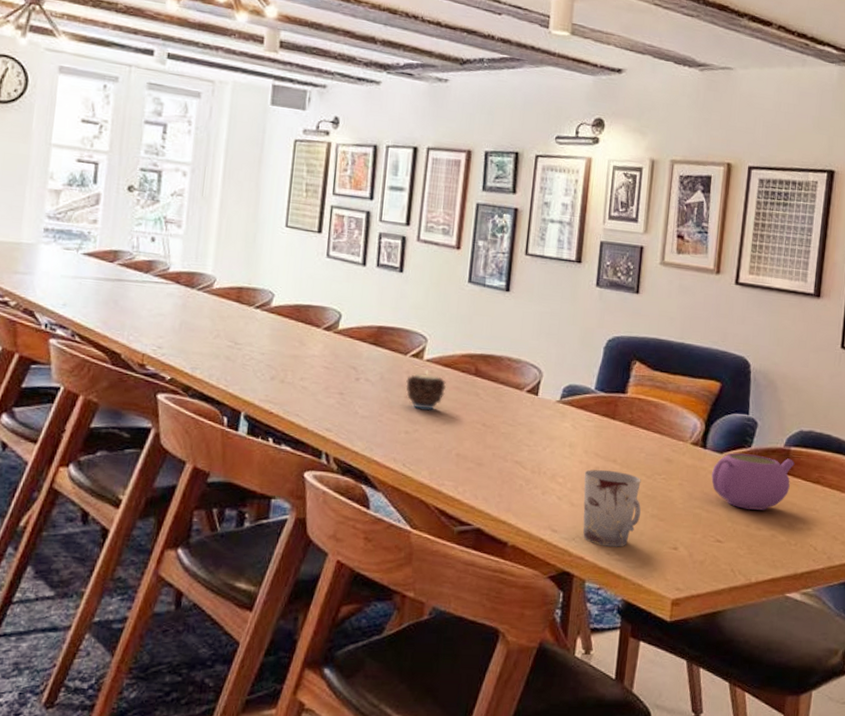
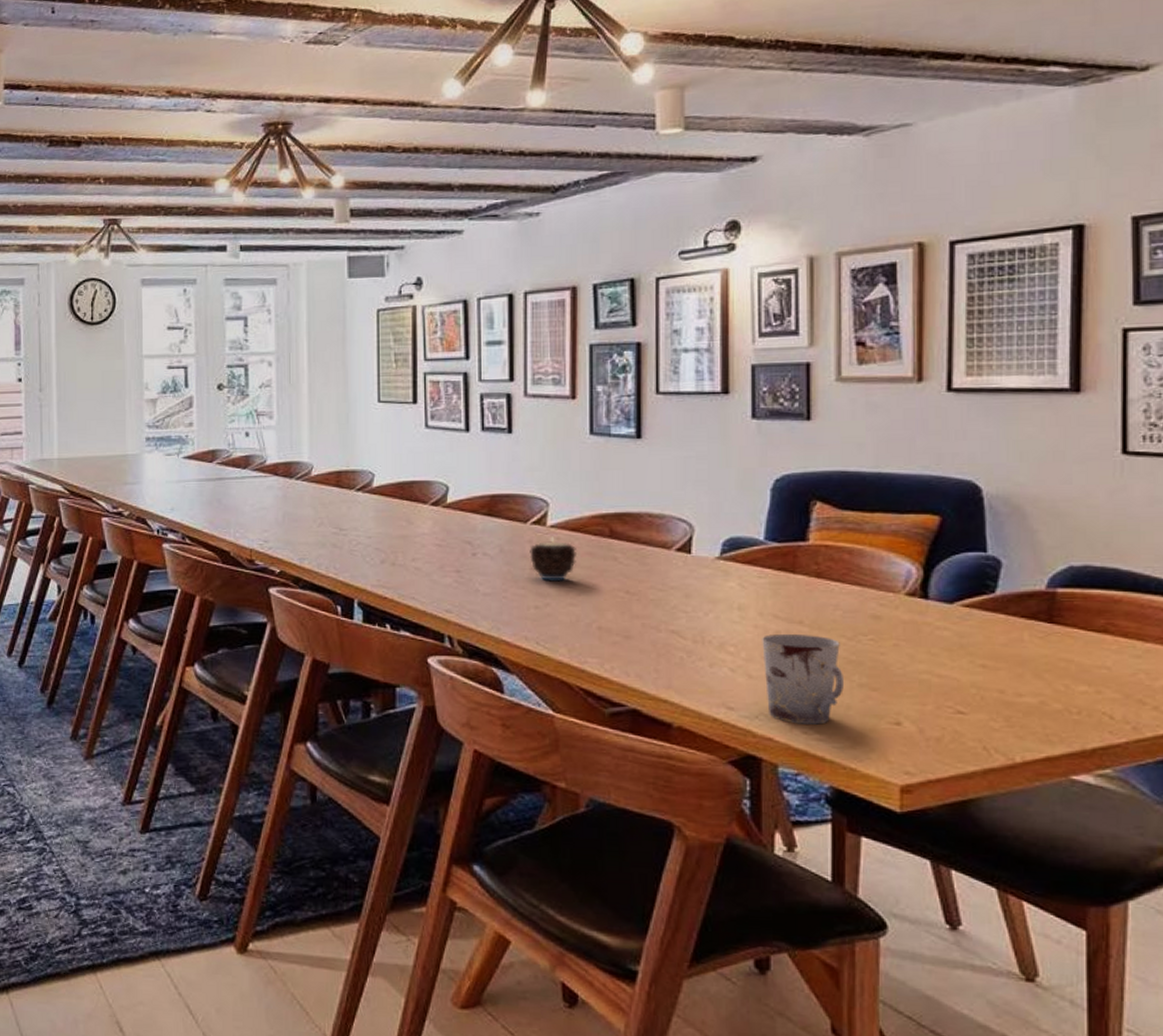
teapot: present [711,453,795,510] -> none [940,602,1066,671]

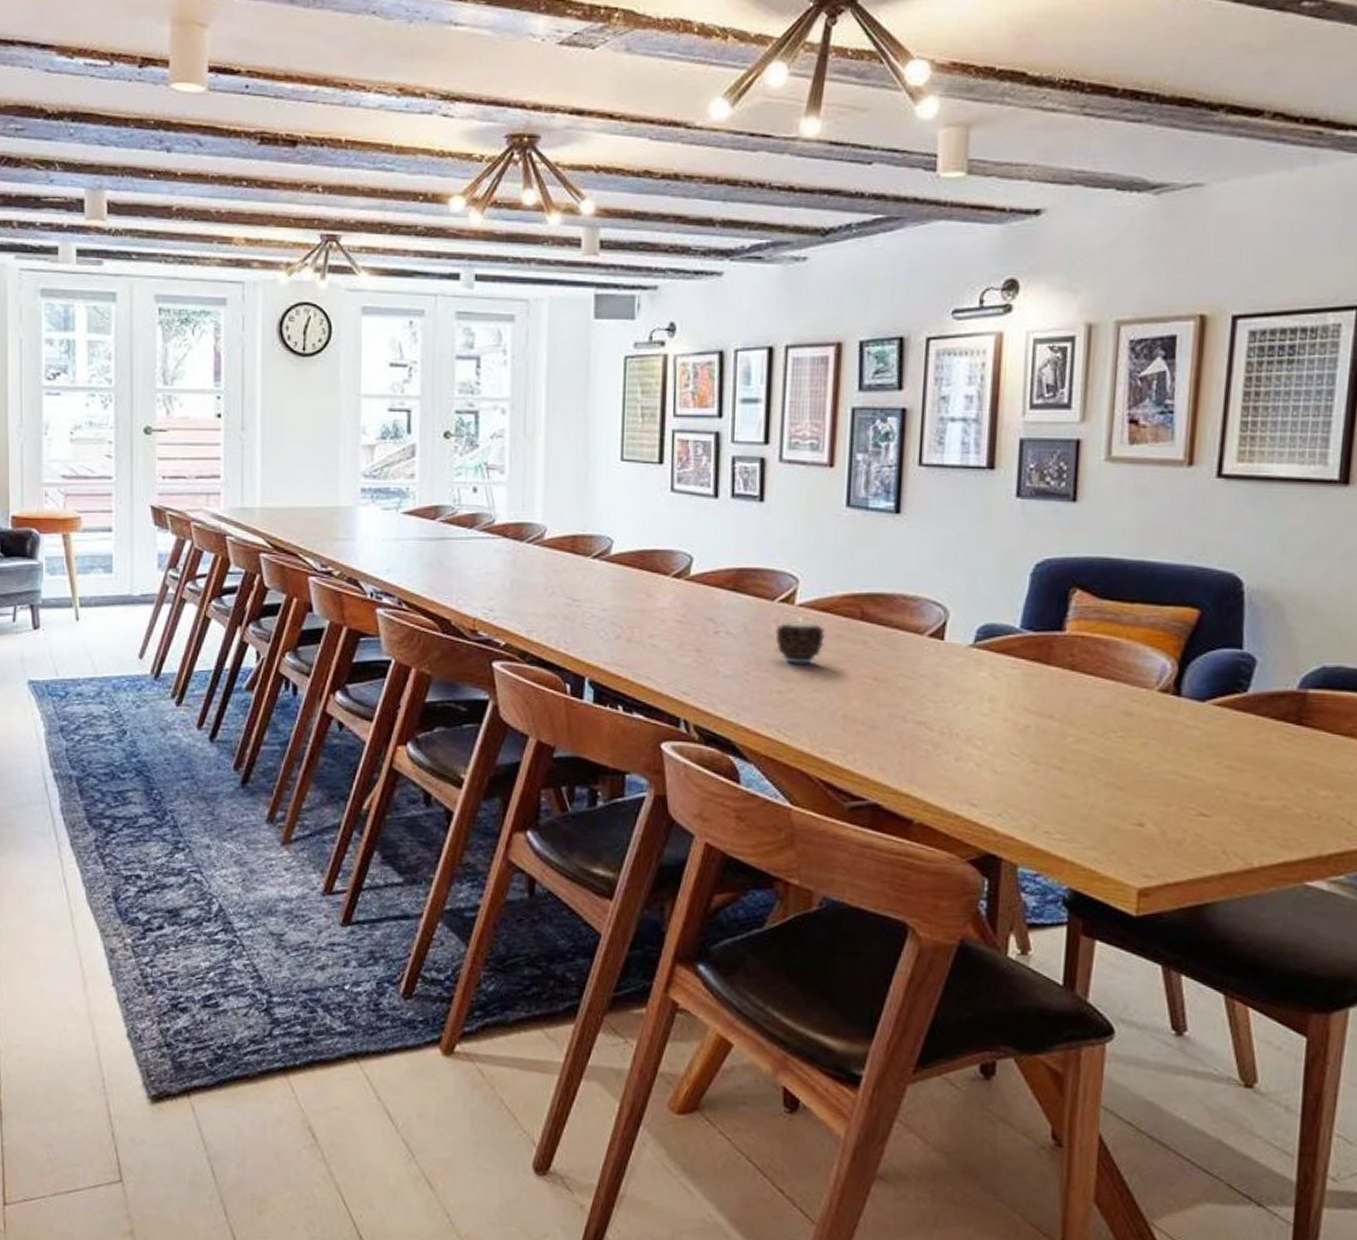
cup: present [762,633,843,725] -> none [1010,728,1090,824]

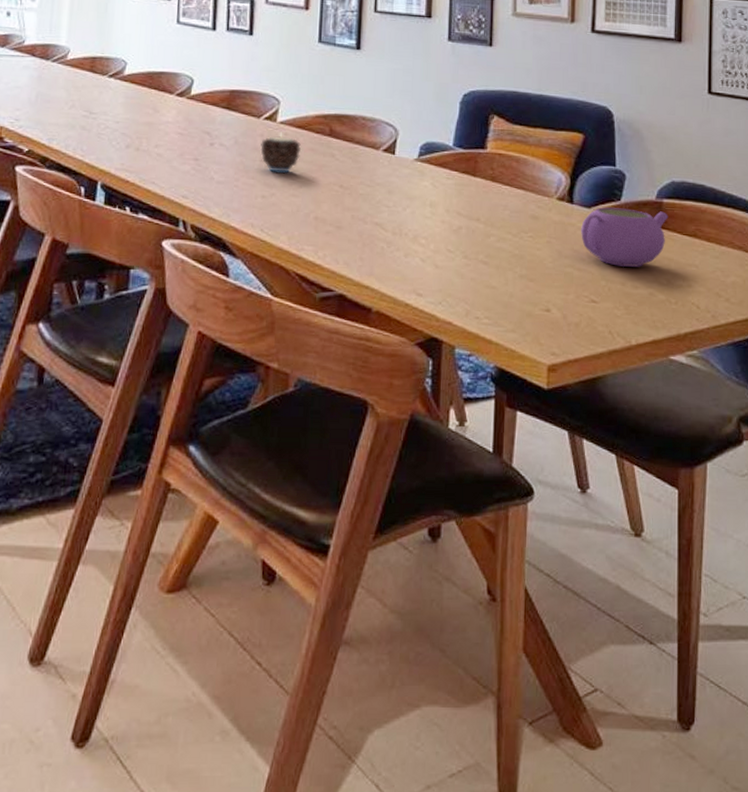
teapot: none [1190,700,1315,774] -> present [581,207,669,267]

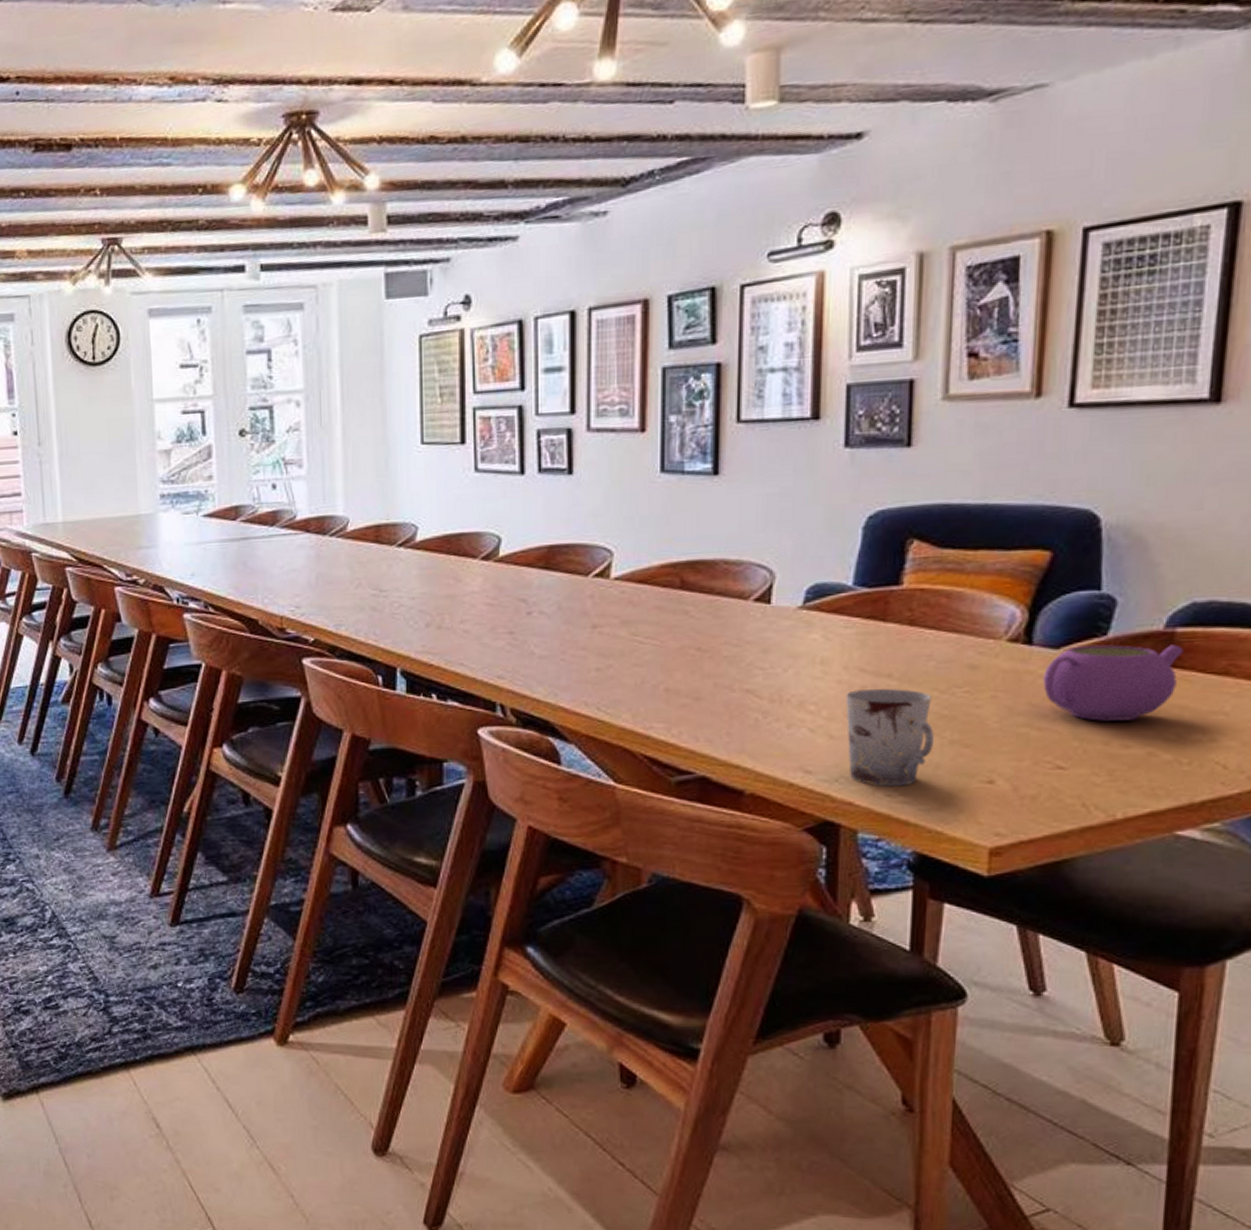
candle: present [260,133,302,173] -> none [591,591,644,639]
cup: none [447,229,509,311] -> present [845,688,934,786]

